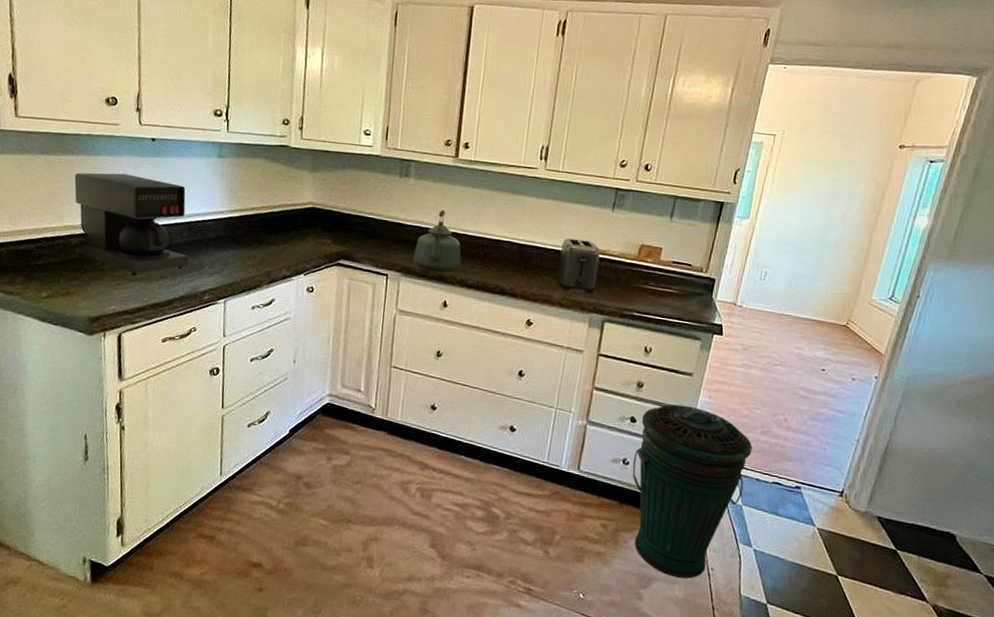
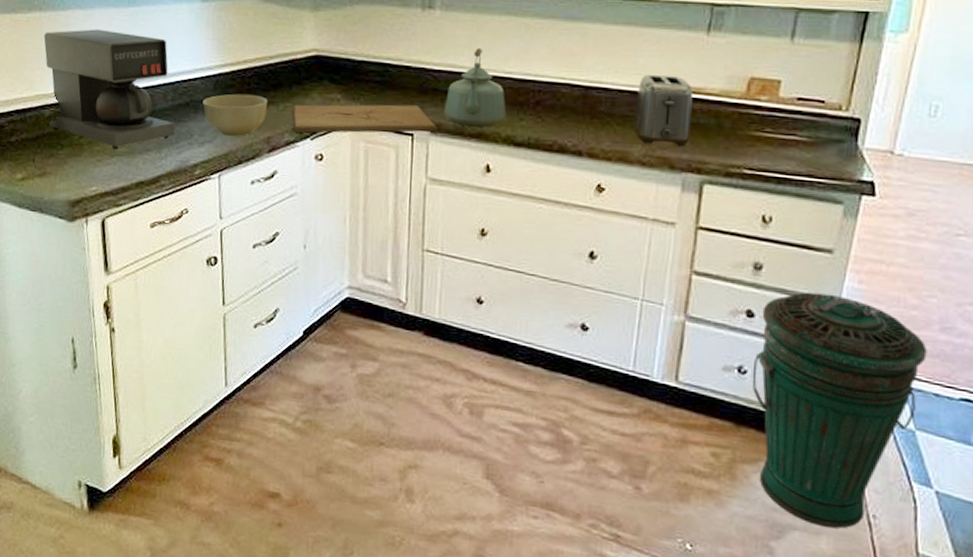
bowl: none [214,234,270,270] -> present [203,93,268,136]
cutting board: none [290,246,407,274] -> present [292,104,437,134]

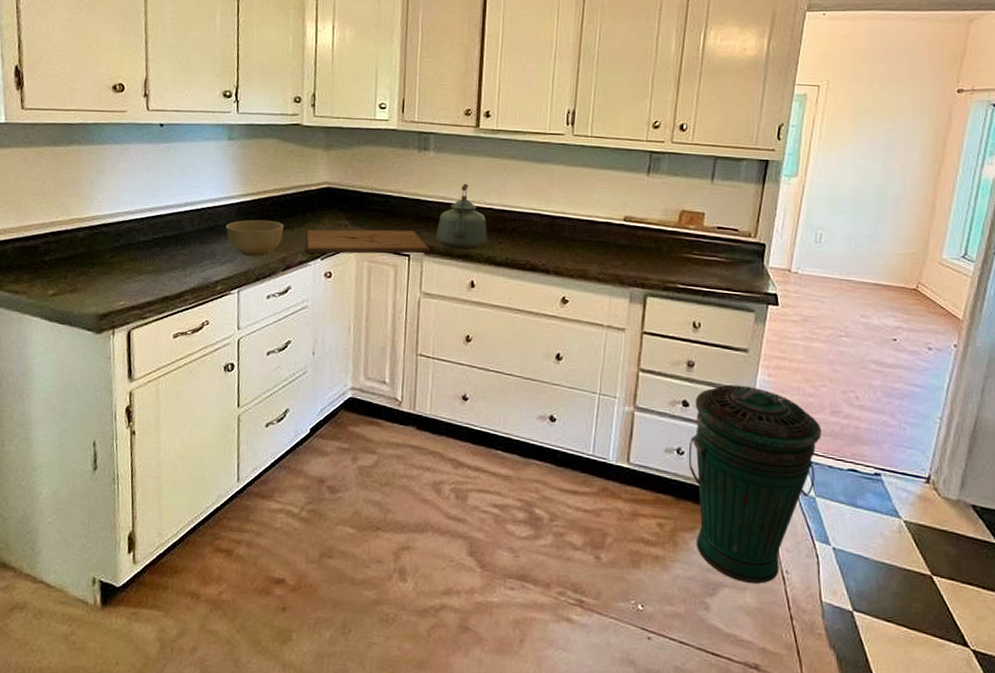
coffee maker: present [44,29,175,149] -> none [81,161,200,268]
toaster: present [632,74,693,146] -> none [590,206,637,265]

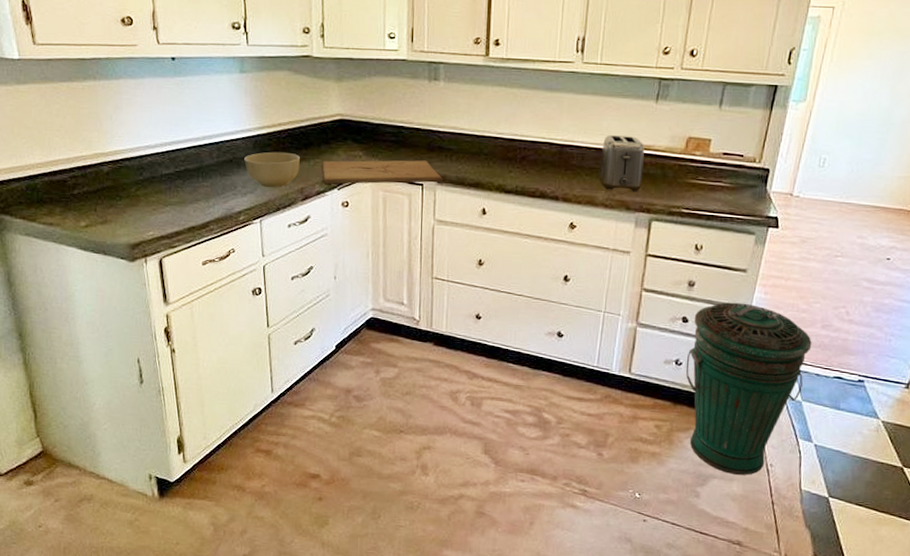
kettle: present [435,183,488,249] -> none [447,113,498,178]
toaster: none [590,206,637,265] -> present [598,134,644,191]

